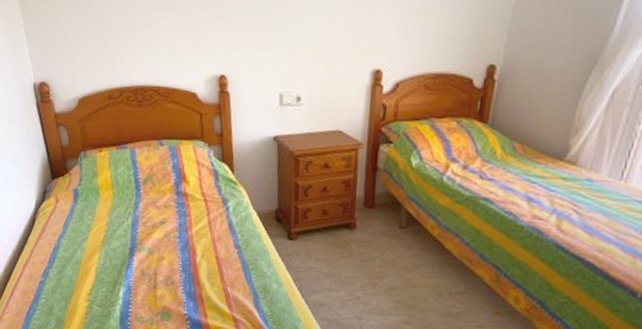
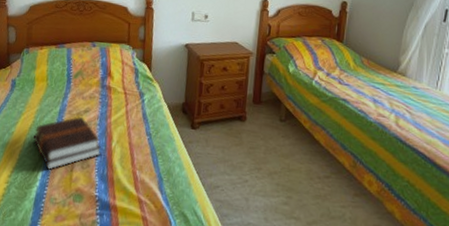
hardback book: none [107,228,186,287] -> present [33,116,102,170]

